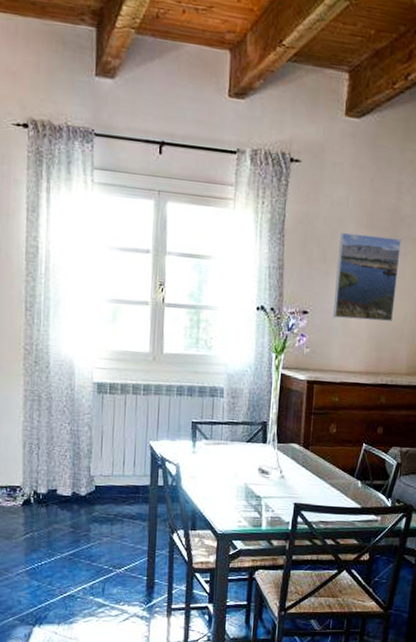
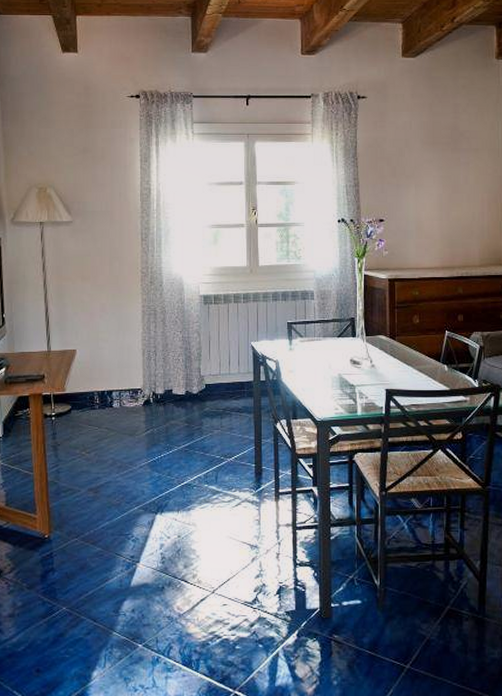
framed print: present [333,232,401,322] -> none [406,150,463,223]

